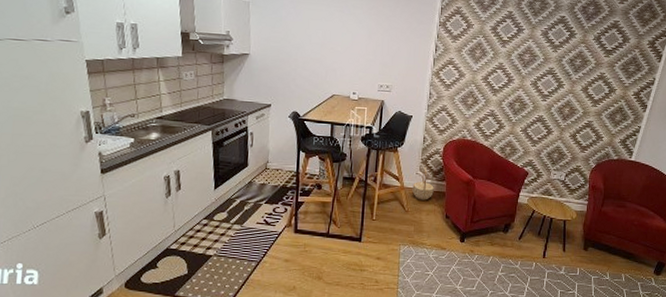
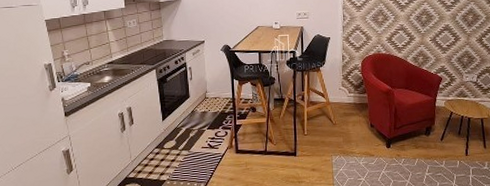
basket: present [412,166,434,201] -> none [337,81,357,113]

